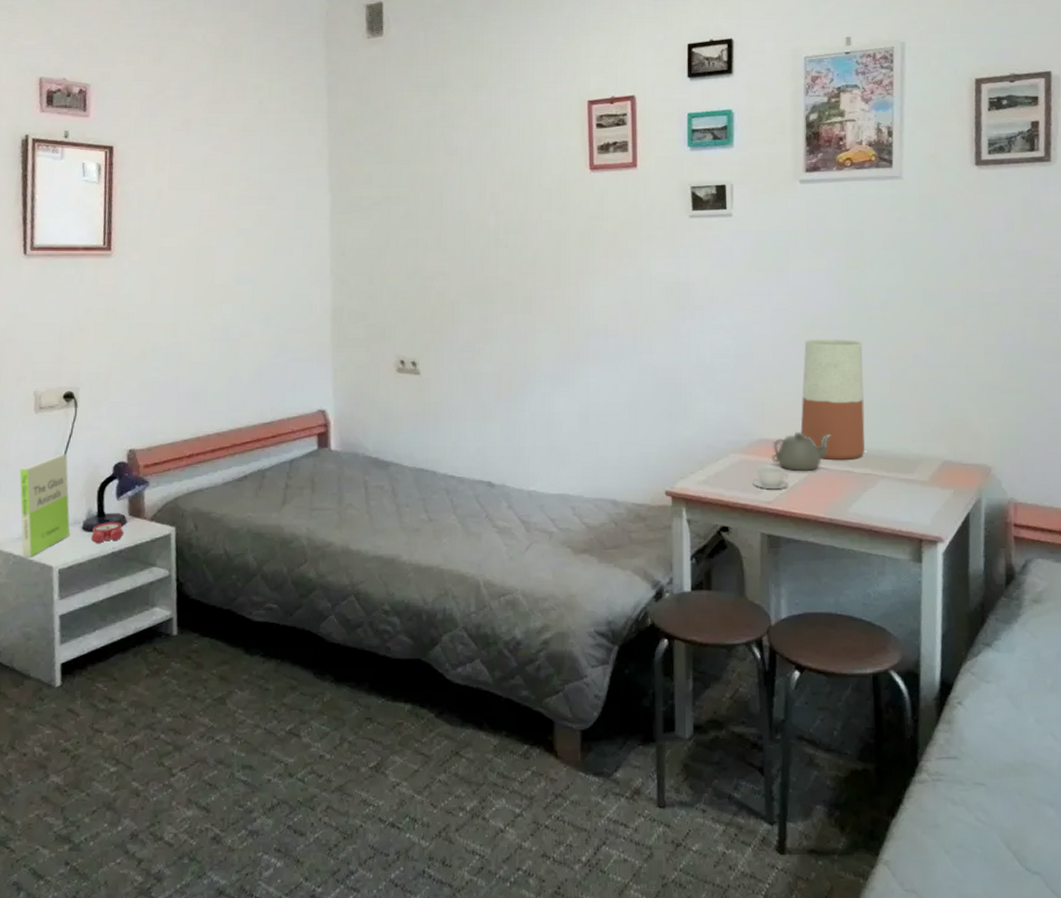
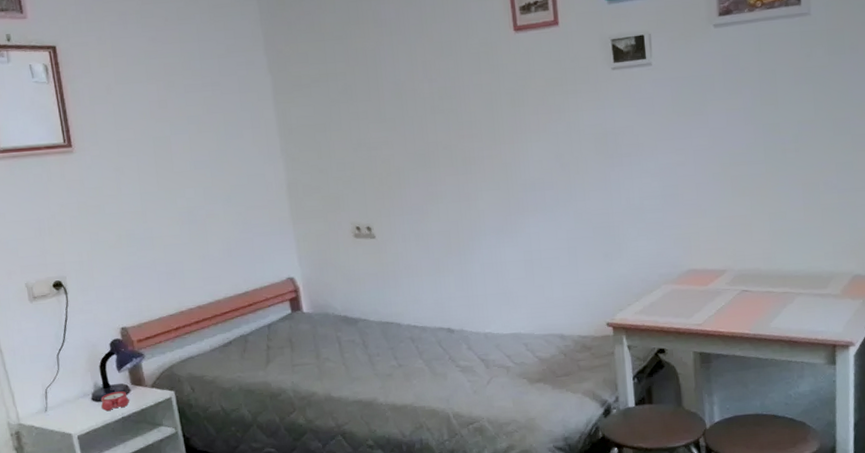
book: present [19,453,70,557] -> none [26,336,81,428]
teacup: present [753,464,789,488] -> none [684,292,716,313]
teapot: present [772,432,832,472] -> none [700,259,753,296]
vase: present [800,339,865,460] -> none [724,173,783,283]

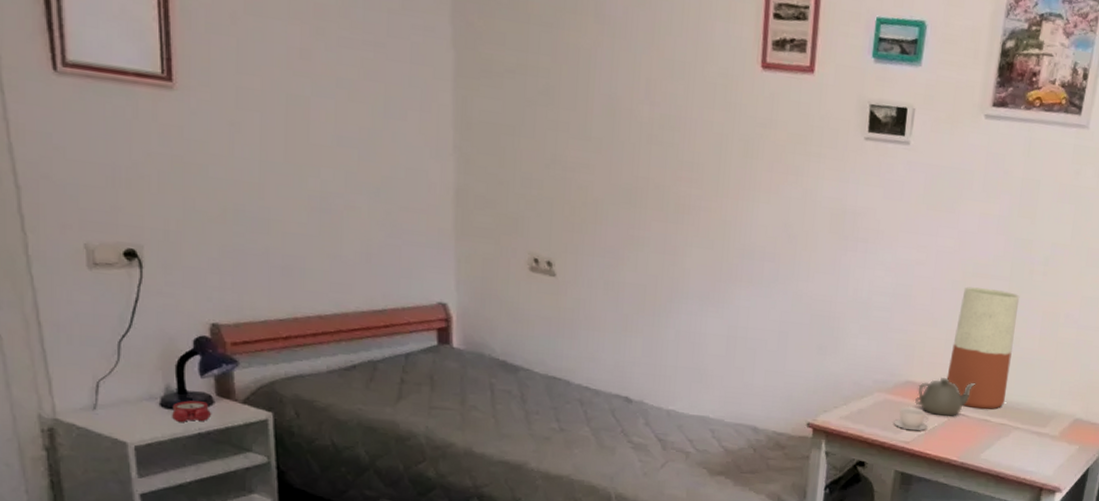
teacup: none [684,292,716,313] -> present [894,406,929,431]
teapot: none [700,259,753,296] -> present [915,378,977,417]
vase: none [724,173,783,283] -> present [946,286,1020,409]

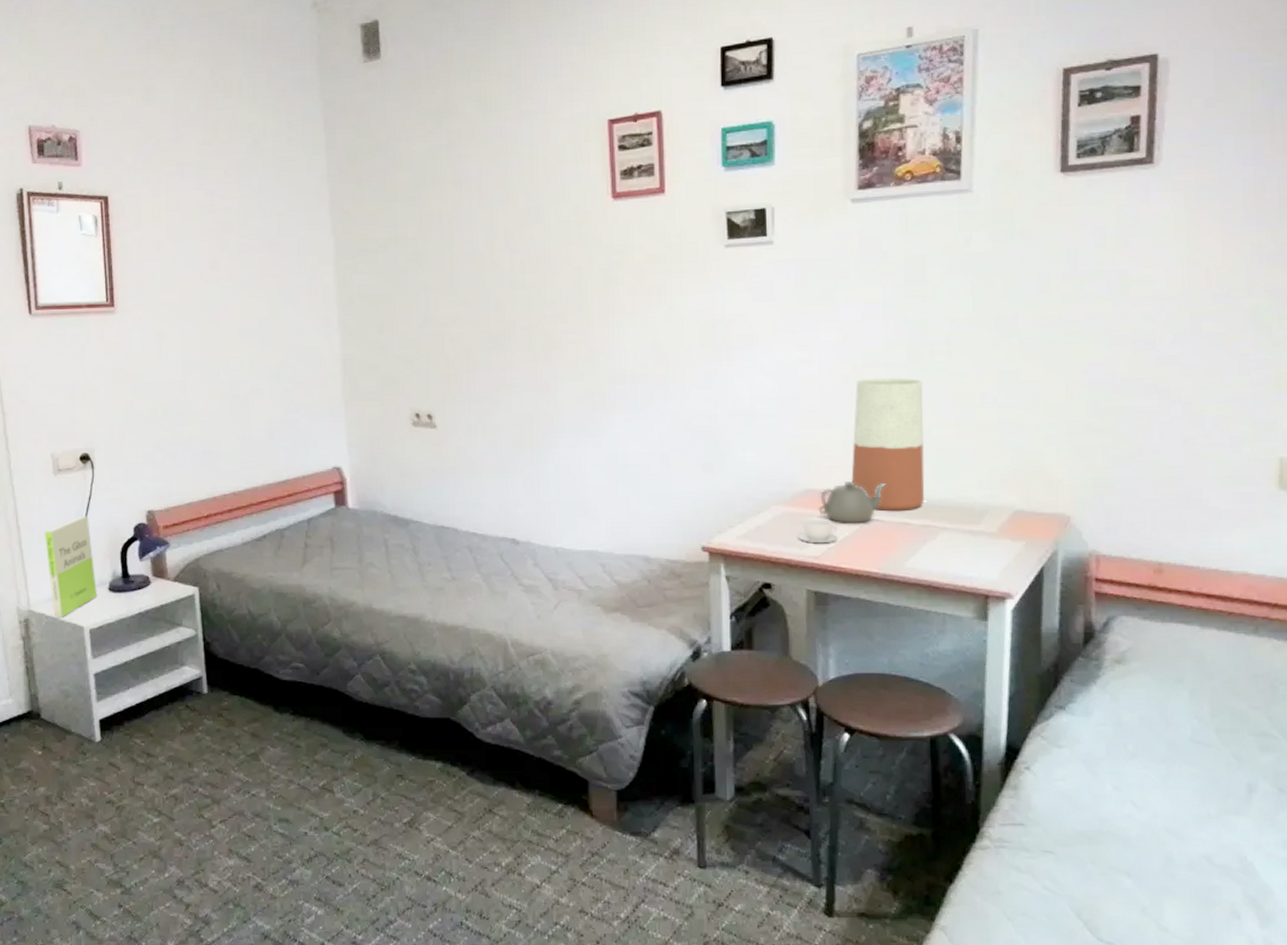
book: none [74,319,144,430] -> present [44,515,97,617]
alarm clock: present [171,400,212,422] -> none [117,583,150,603]

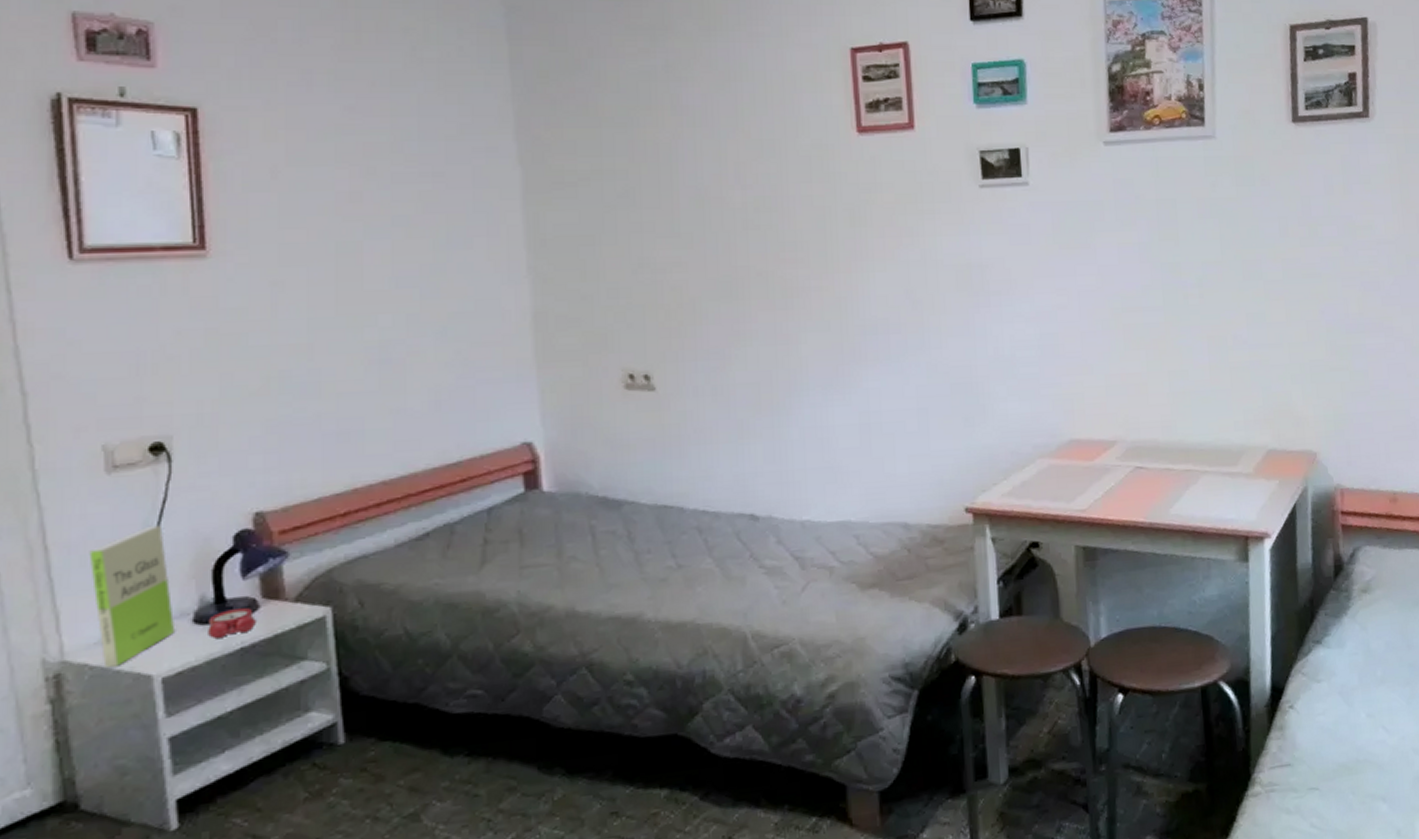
alarm clock: none [117,583,150,603] -> present [206,608,257,638]
teacup: present [798,517,838,542] -> none [1064,468,1104,496]
teapot: present [819,481,887,525] -> none [1084,428,1150,474]
vase: present [851,378,925,511] -> none [1114,322,1185,458]

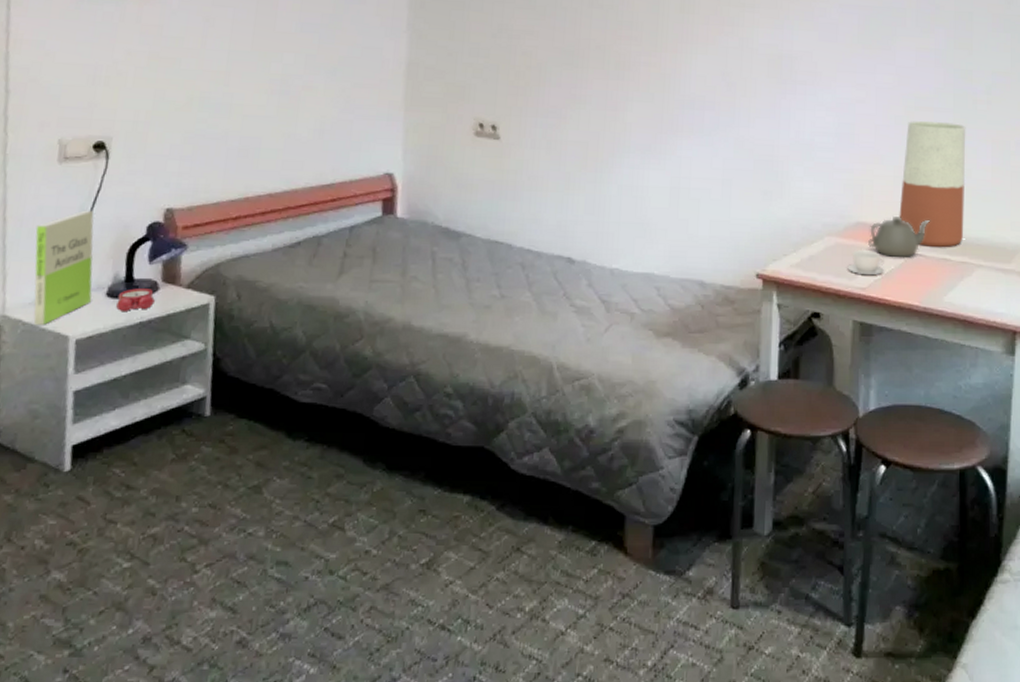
teacup: none [1064,468,1104,496] -> present [847,249,884,275]
teapot: none [1084,428,1150,474] -> present [868,216,931,258]
vase: none [1114,322,1185,458] -> present [899,121,966,247]

